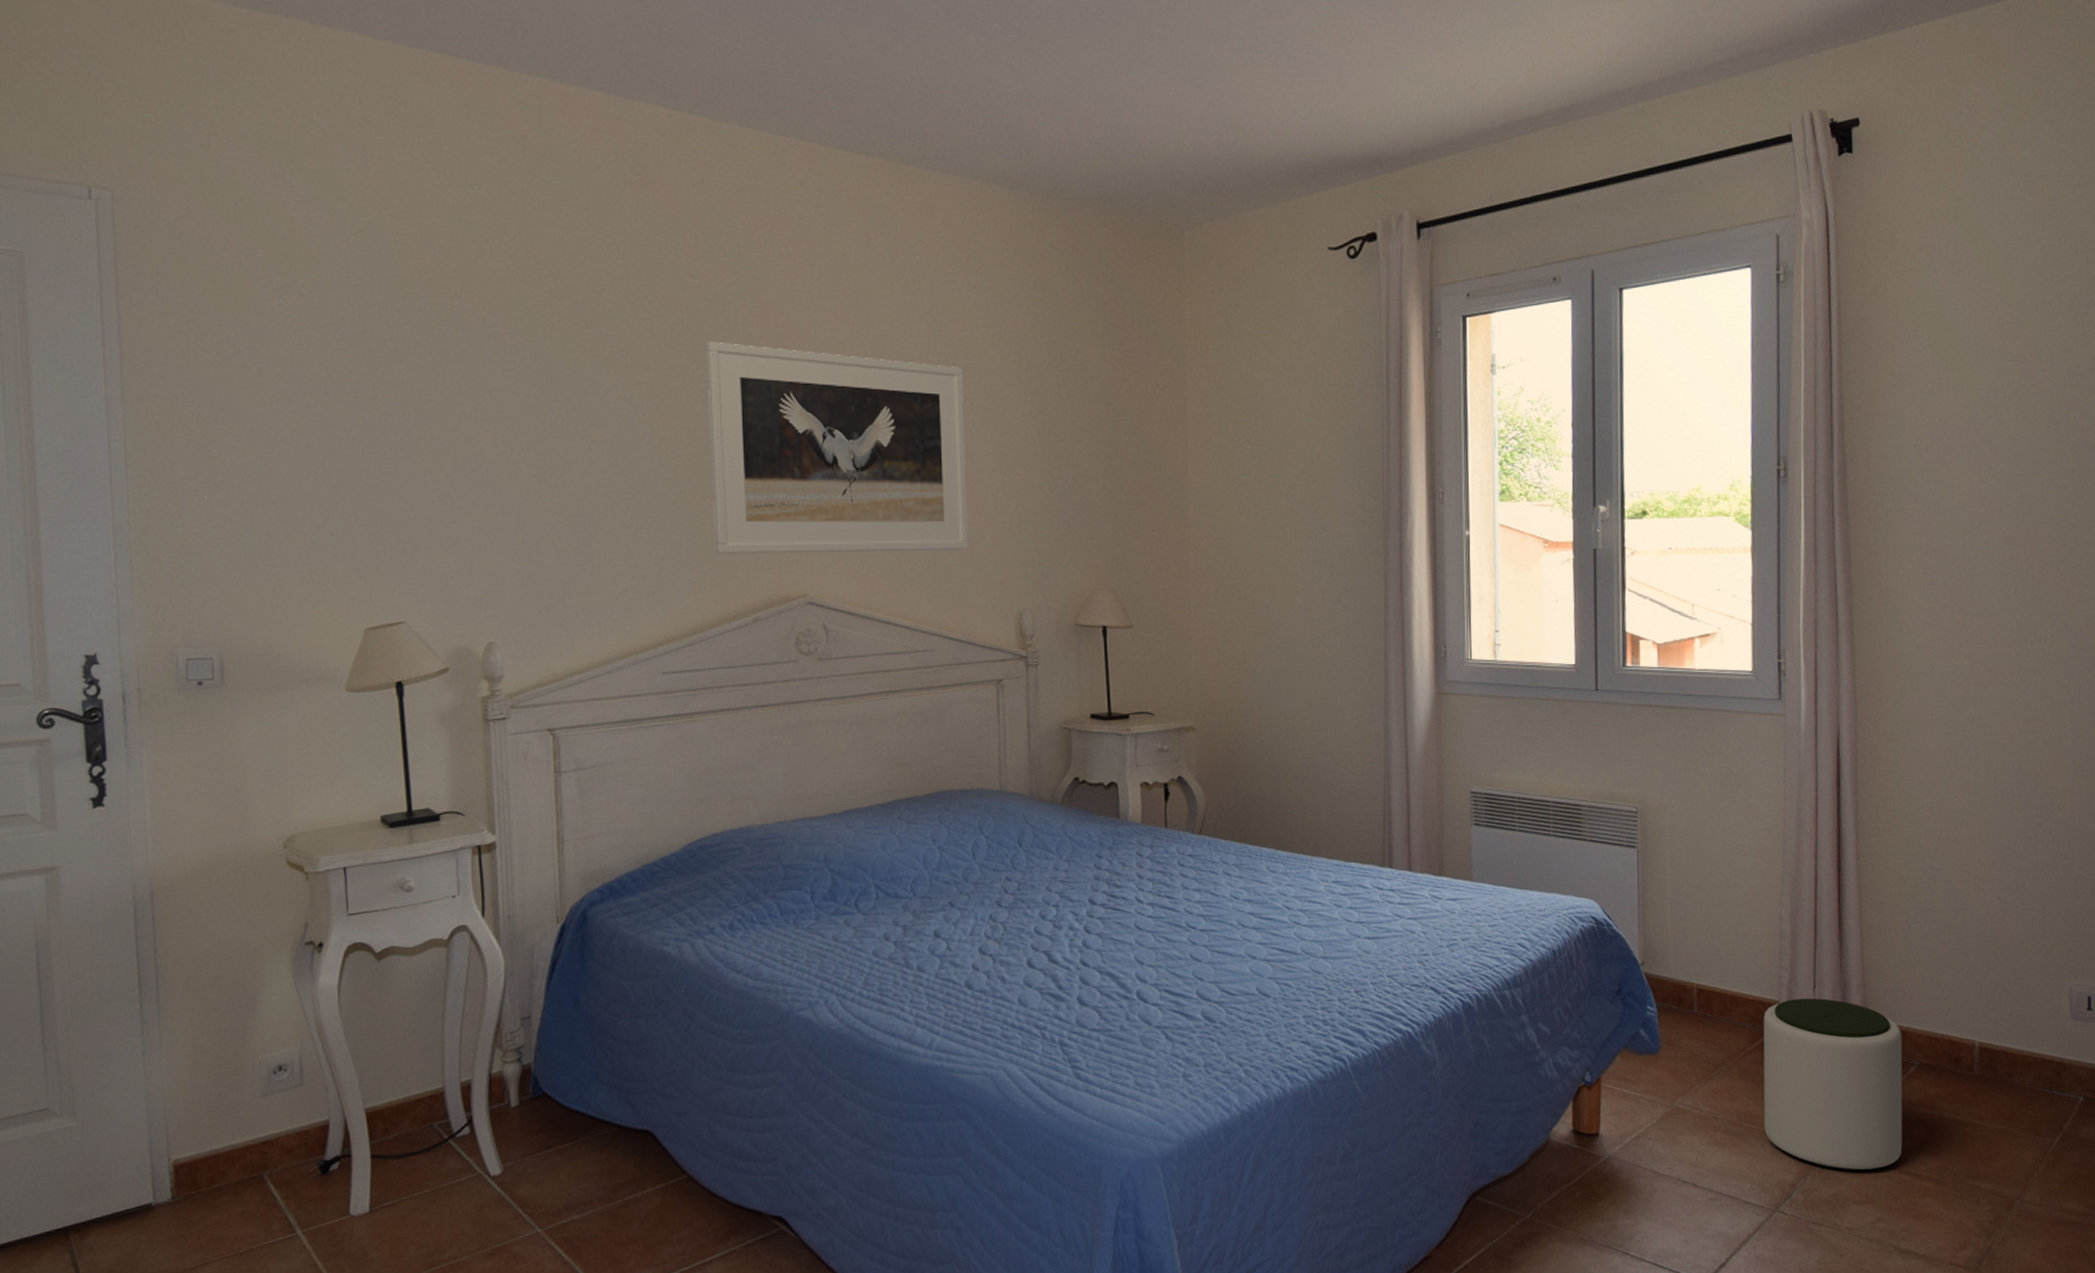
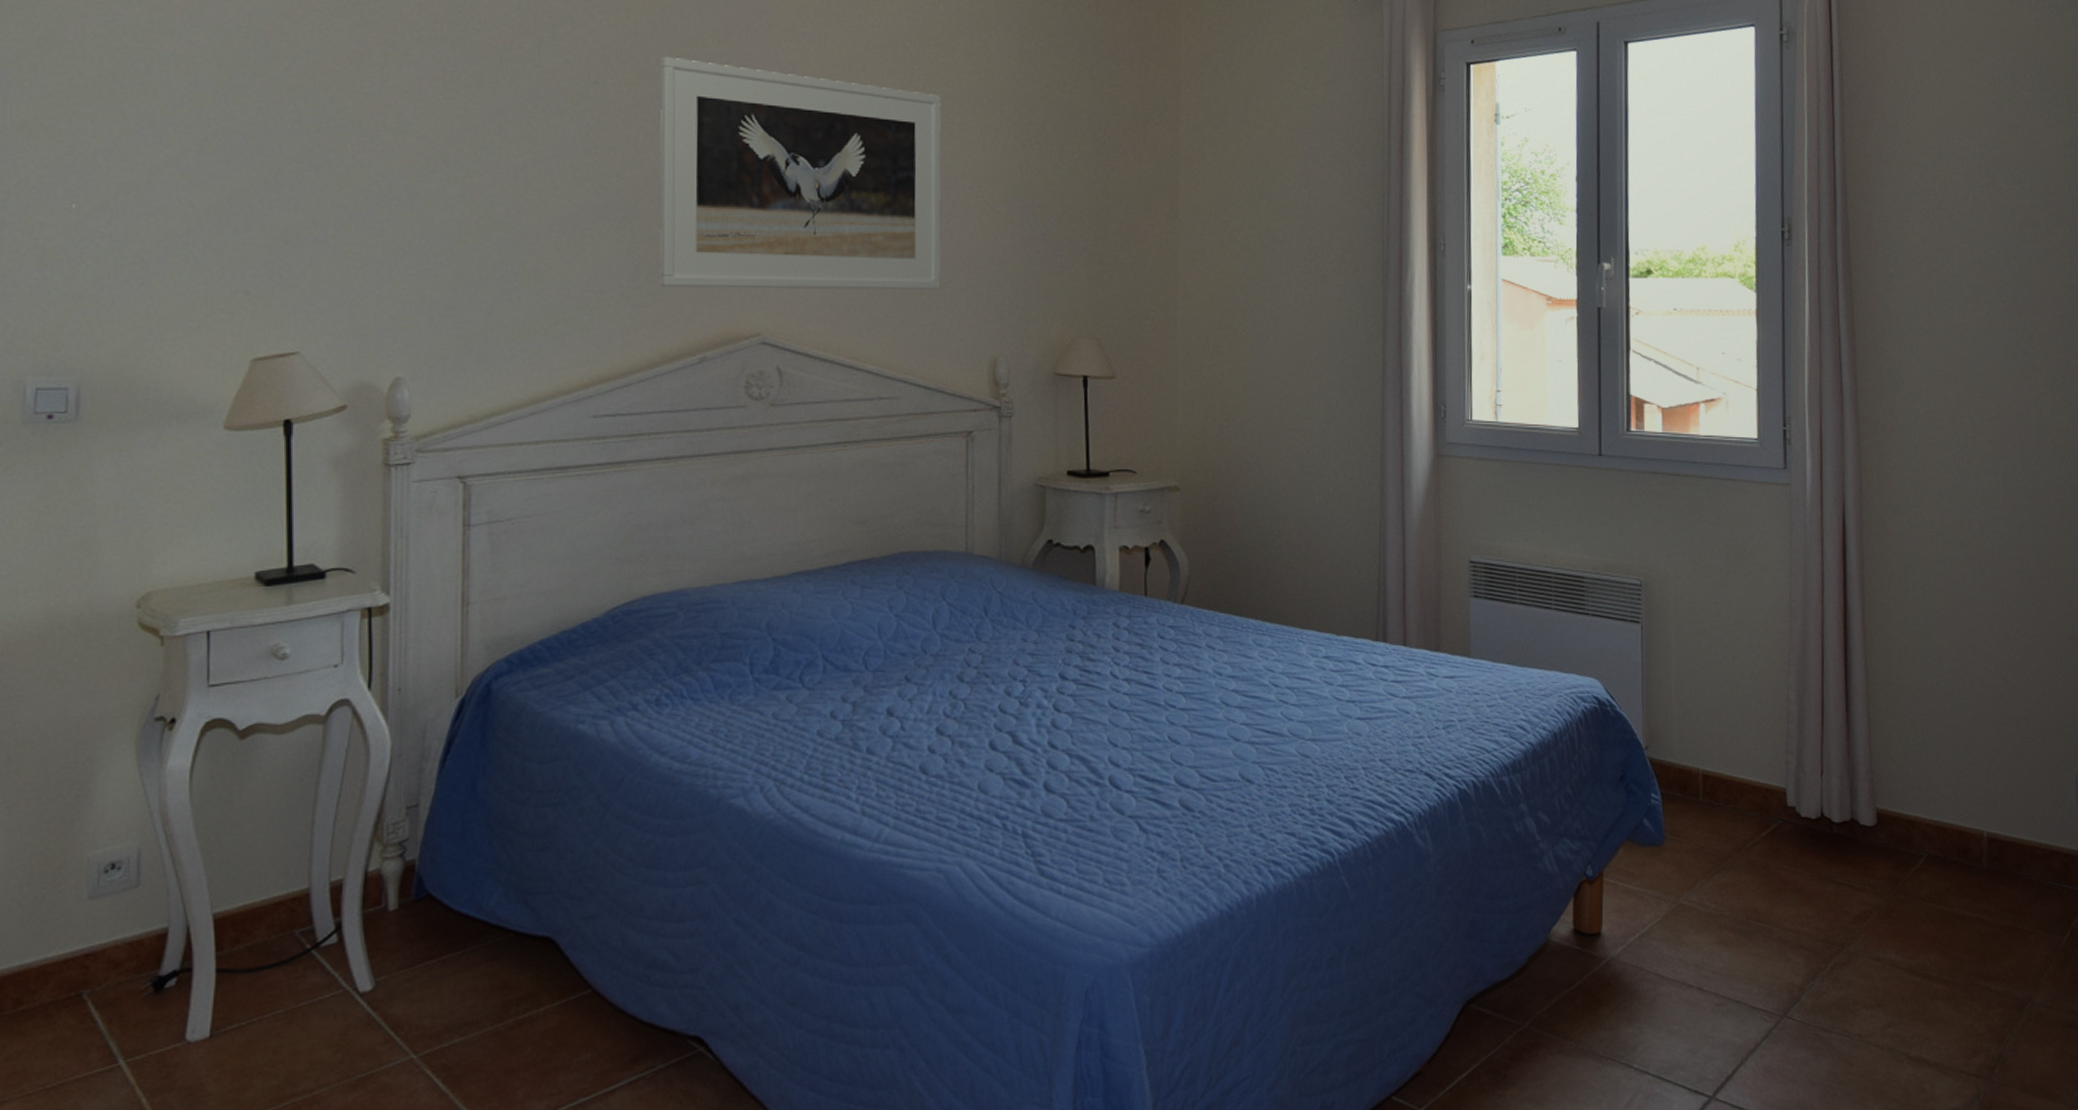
plant pot: present [1763,998,1903,1171] -> none [1770,785,1912,972]

